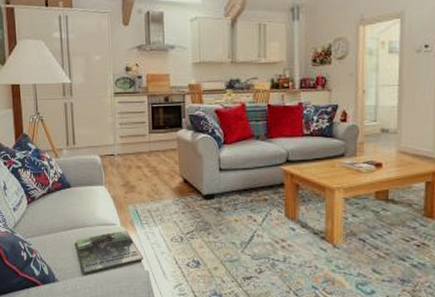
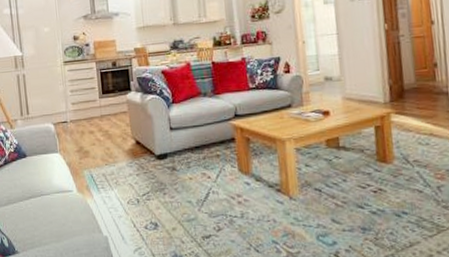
magazine: present [76,230,144,274] -> none [34,196,102,243]

